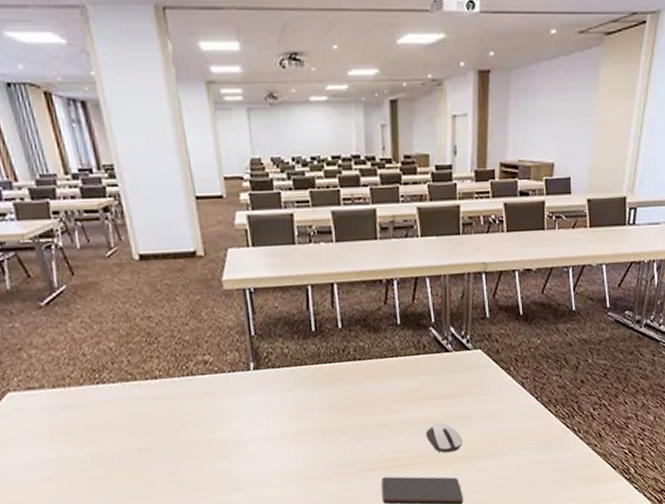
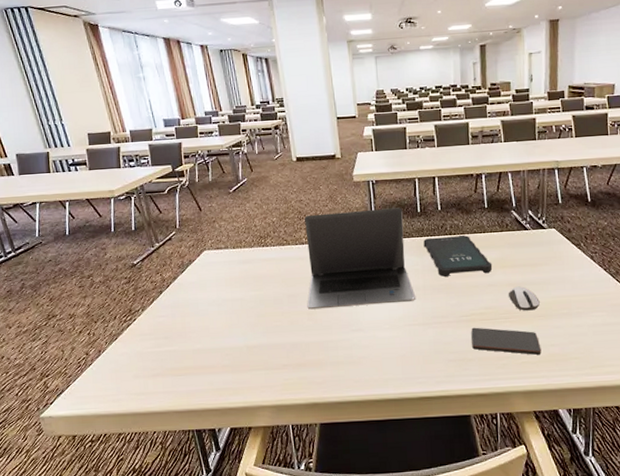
laptop computer: none [156,325,313,468] -> present [305,207,416,310]
tablet: none [320,360,407,415] -> present [423,235,493,277]

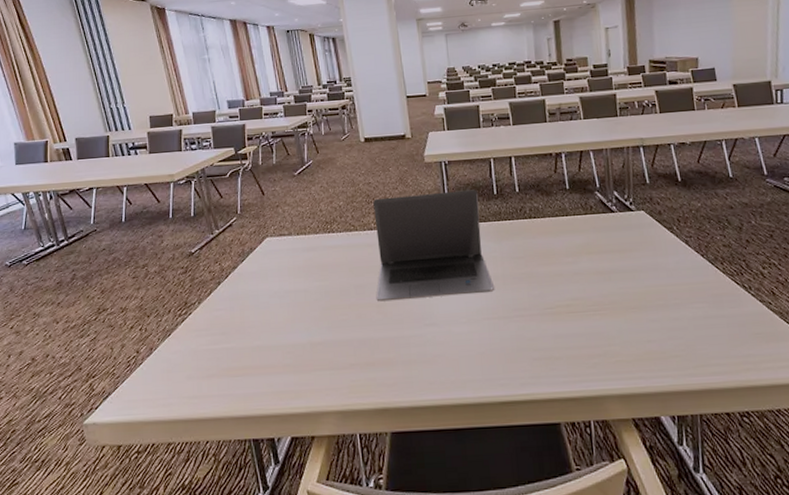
tablet: present [423,235,493,277] -> none [501,218,578,264]
phone: present [471,327,542,355] -> none [557,321,637,353]
computer mouse: present [509,286,540,311] -> none [597,274,632,302]

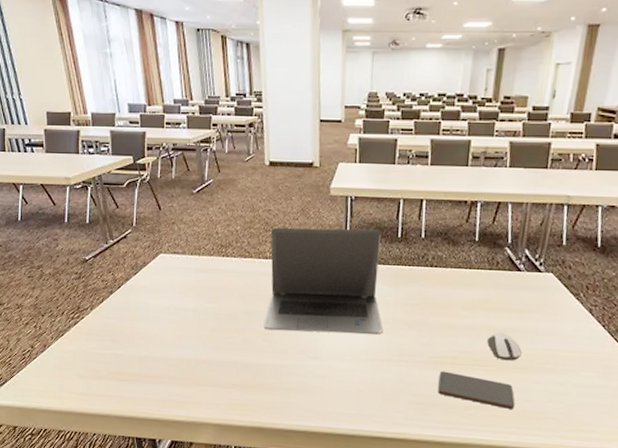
phone: none [557,321,637,353] -> present [438,371,515,409]
computer mouse: none [597,274,632,302] -> present [487,332,522,361]

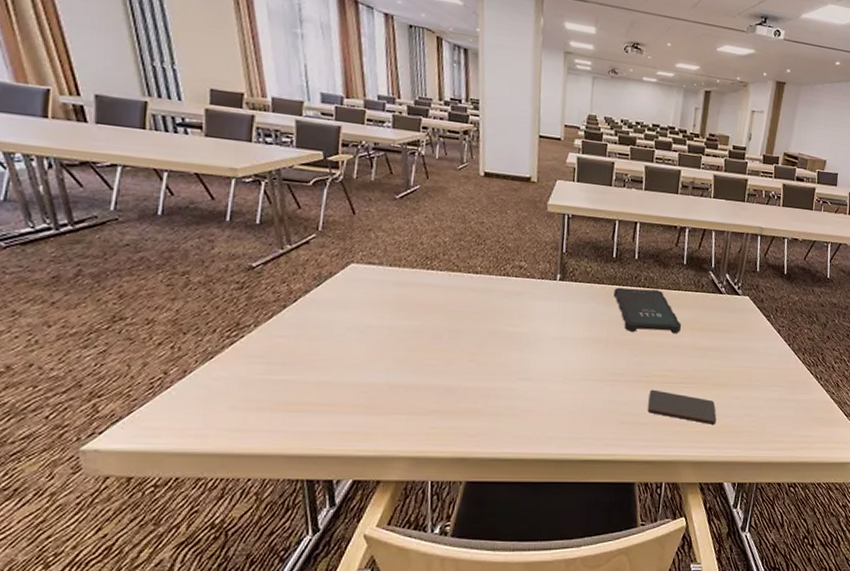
laptop computer: present [264,227,384,335] -> none [471,240,598,354]
tablet: none [399,267,474,314] -> present [614,287,682,333]
computer mouse: present [487,332,522,361] -> none [693,351,723,378]

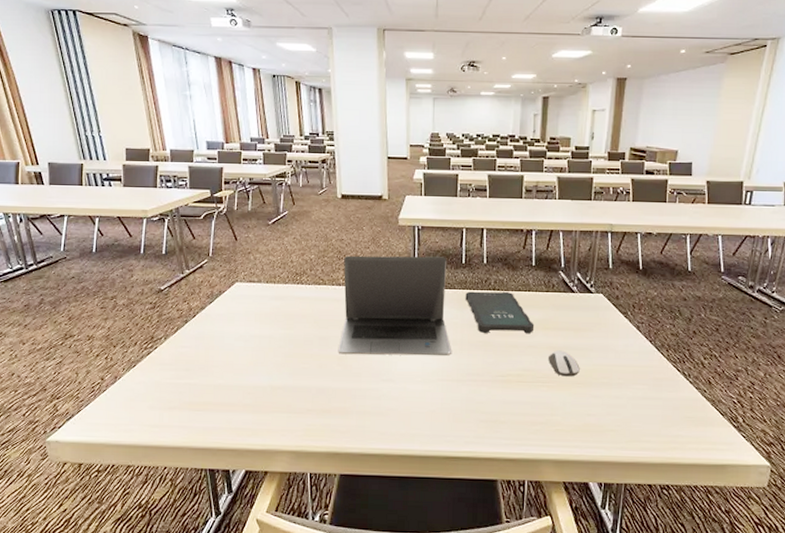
laptop computer: none [471,240,598,354] -> present [338,255,452,356]
phone: present [648,389,717,424] -> none [506,388,577,423]
computer mouse: none [693,351,723,378] -> present [549,350,580,377]

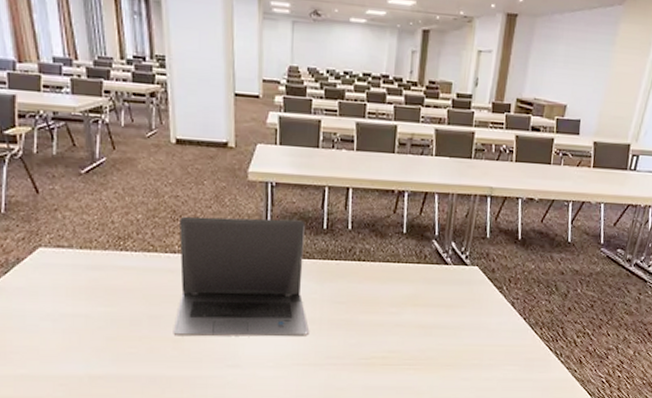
tablet: present [465,291,535,333] -> none [326,262,403,310]
computer mouse: present [549,350,580,377] -> none [417,329,450,358]

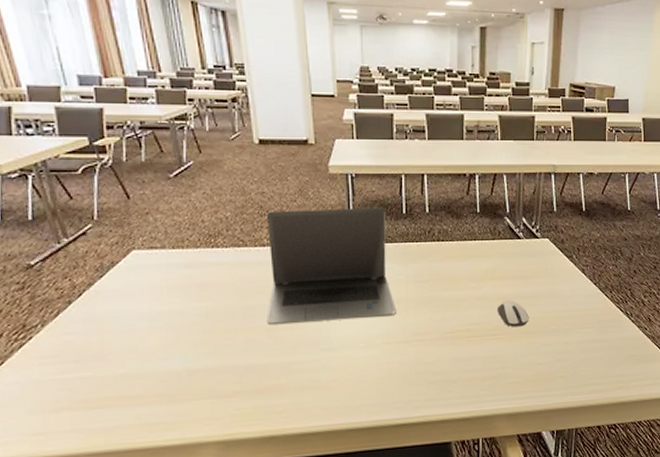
computer mouse: none [417,329,450,358] -> present [498,300,529,327]

